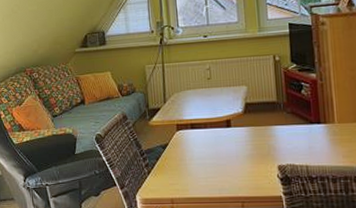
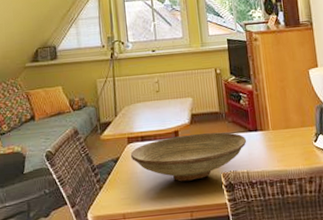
decorative bowl: none [179,123,308,172] -> present [130,132,247,182]

